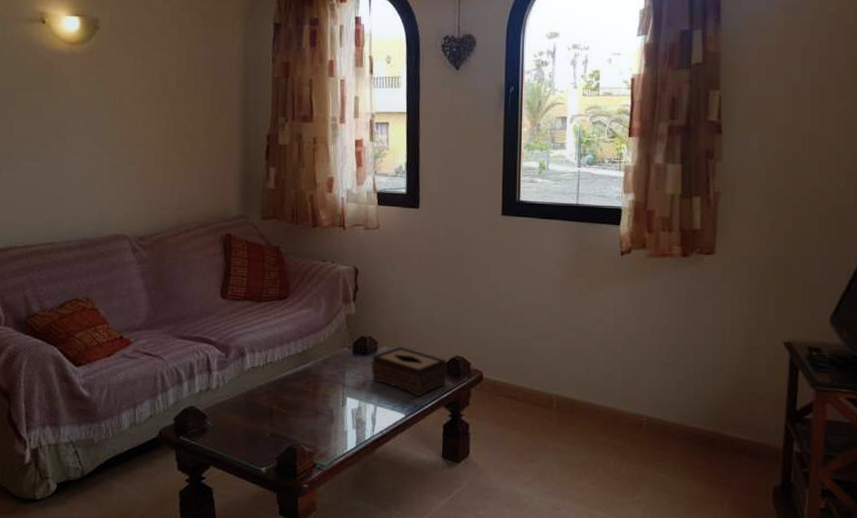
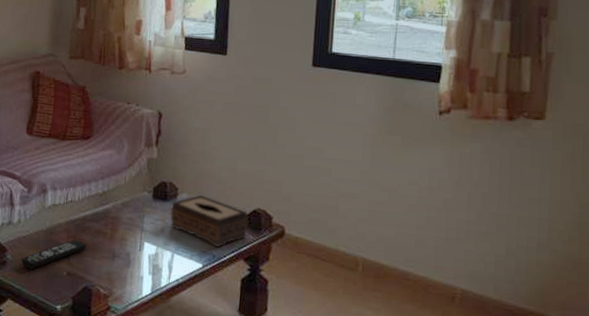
remote control: none [222,401,289,434] -> present [21,240,87,269]

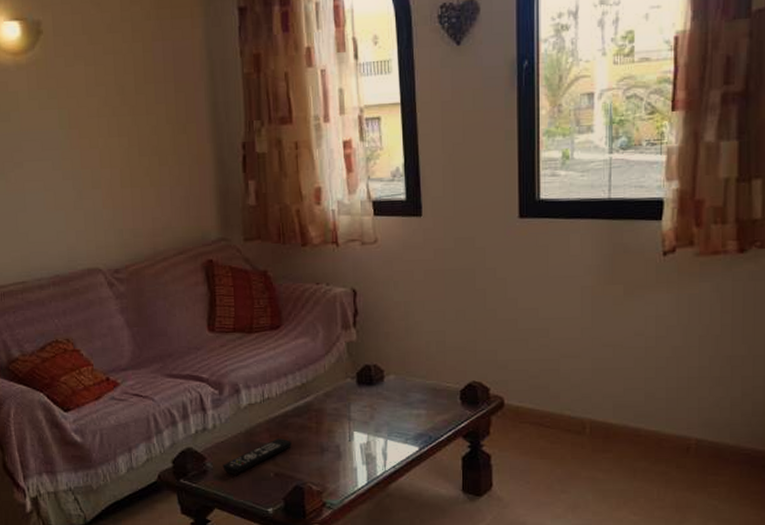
tissue box: present [170,194,248,247] -> none [378,374,464,427]

